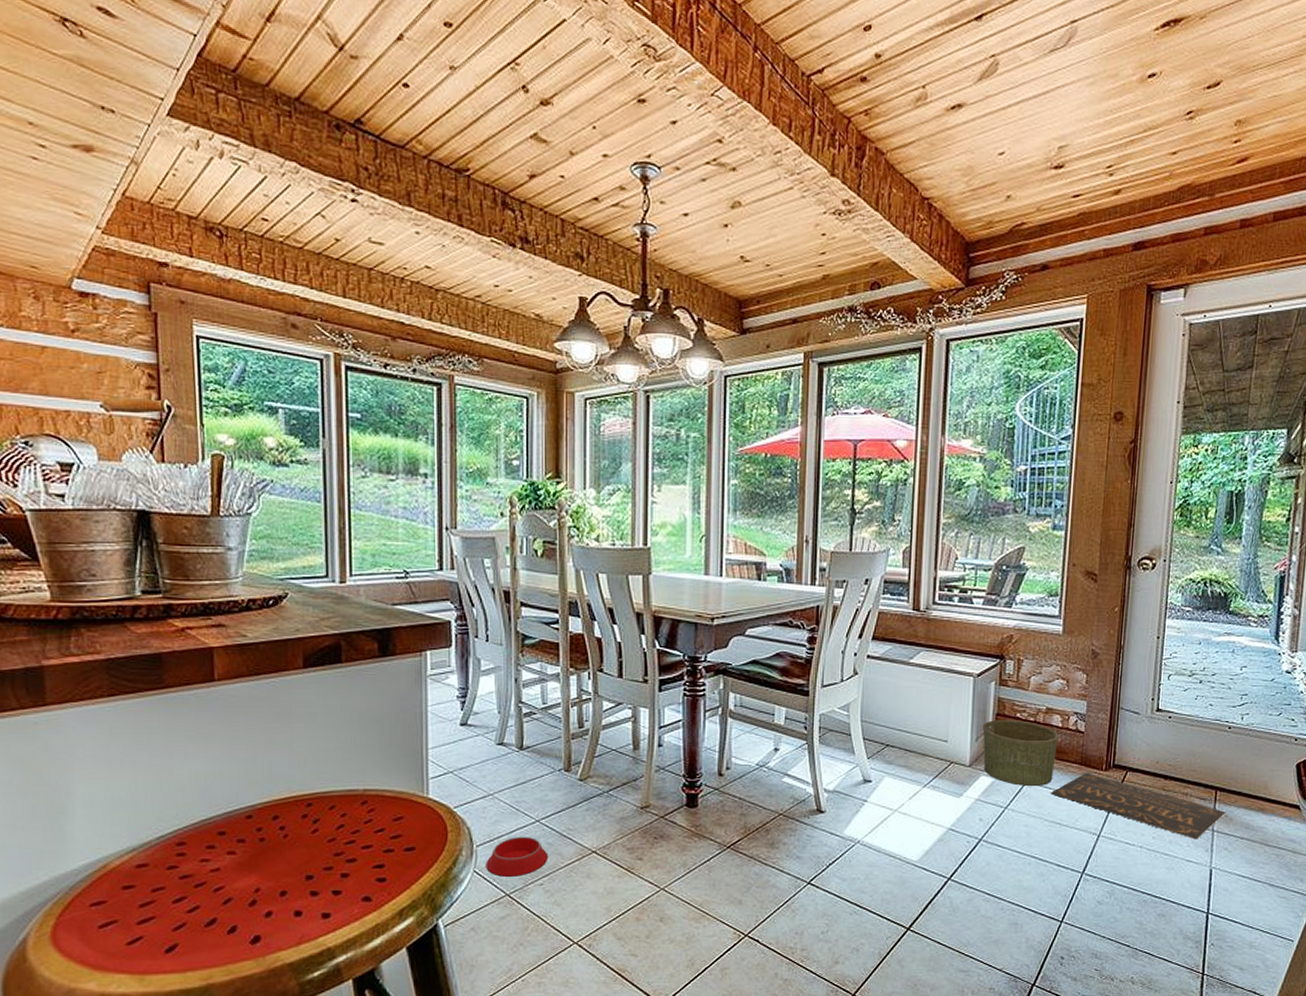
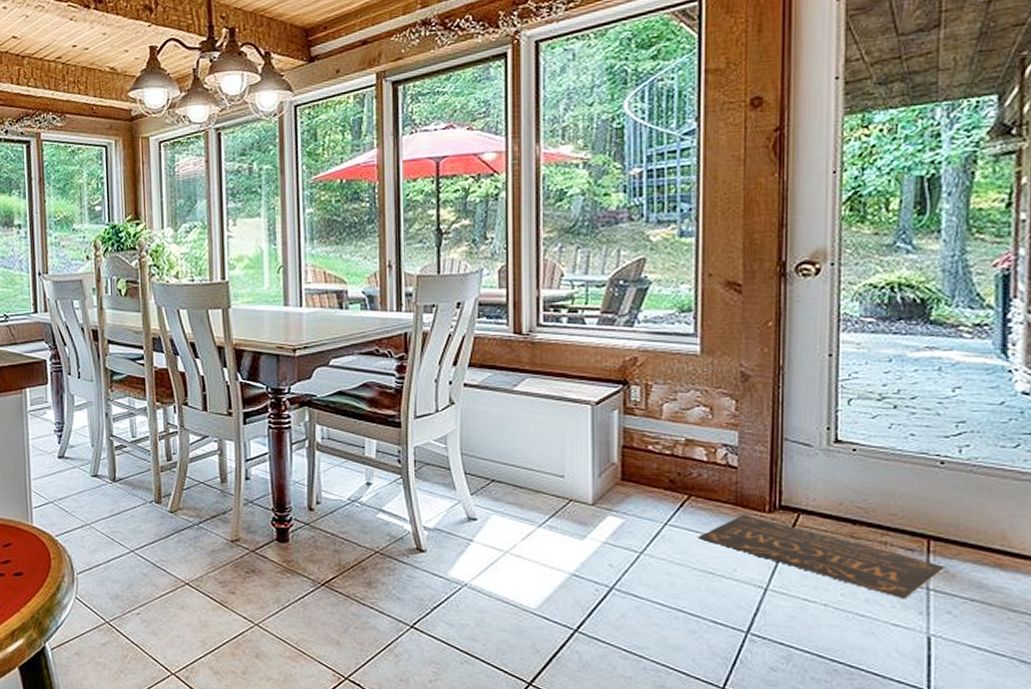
pet bowl: present [486,836,549,877] -> none [86,565,144,605]
basket: present [982,719,1059,787] -> none [606,452,704,530]

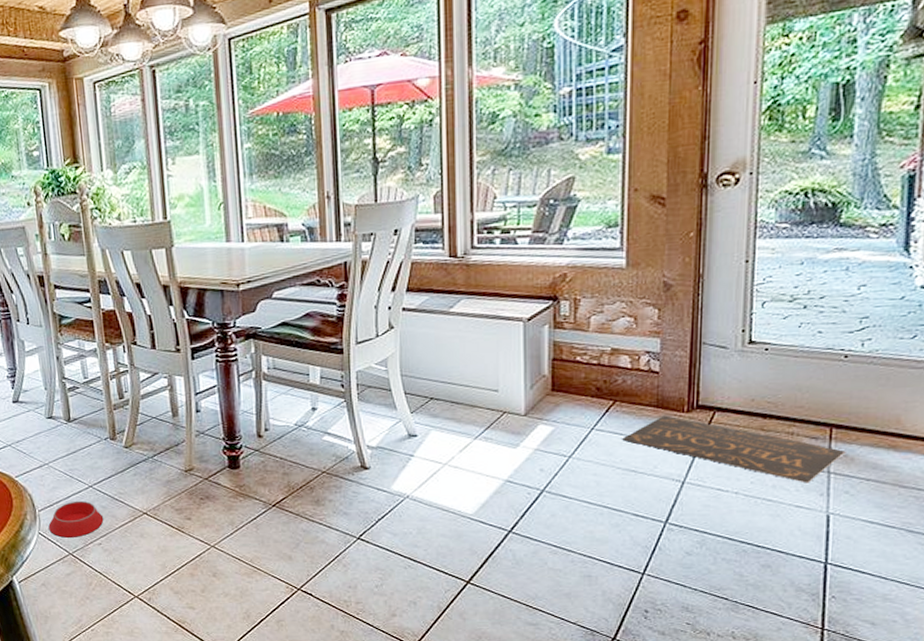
pet bowl: none [86,565,144,605] -> present [48,500,104,538]

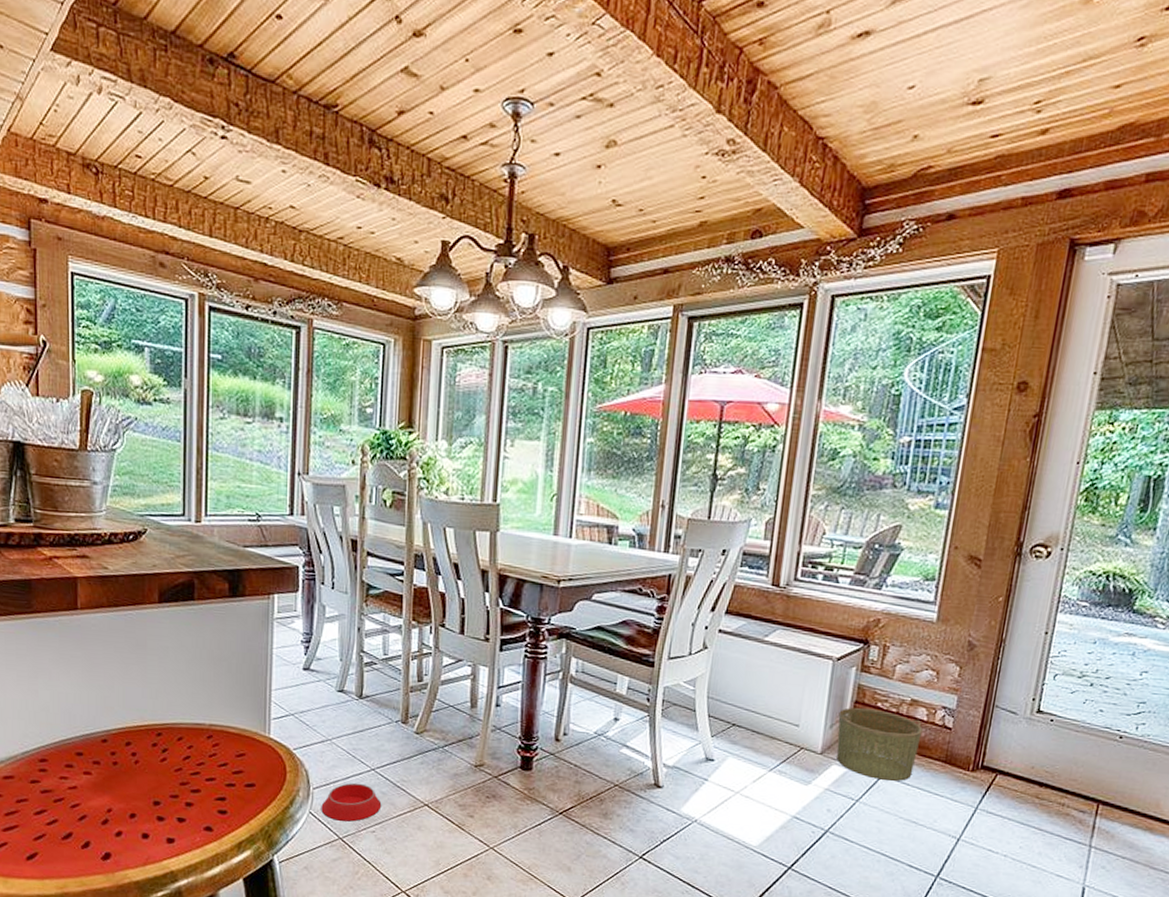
basket: none [537,363,628,434] -> present [836,707,923,782]
doormat: present [622,415,846,483] -> none [908,771,1108,854]

